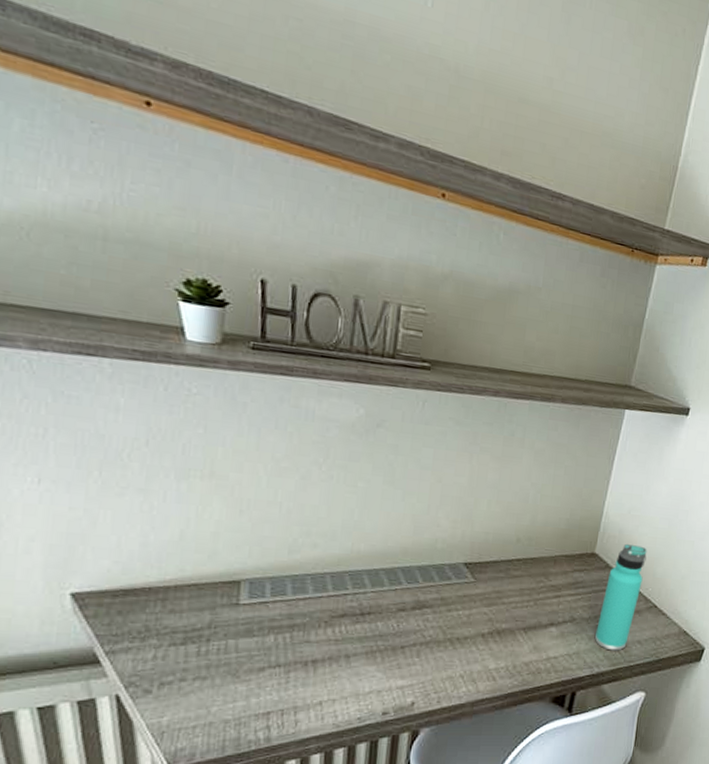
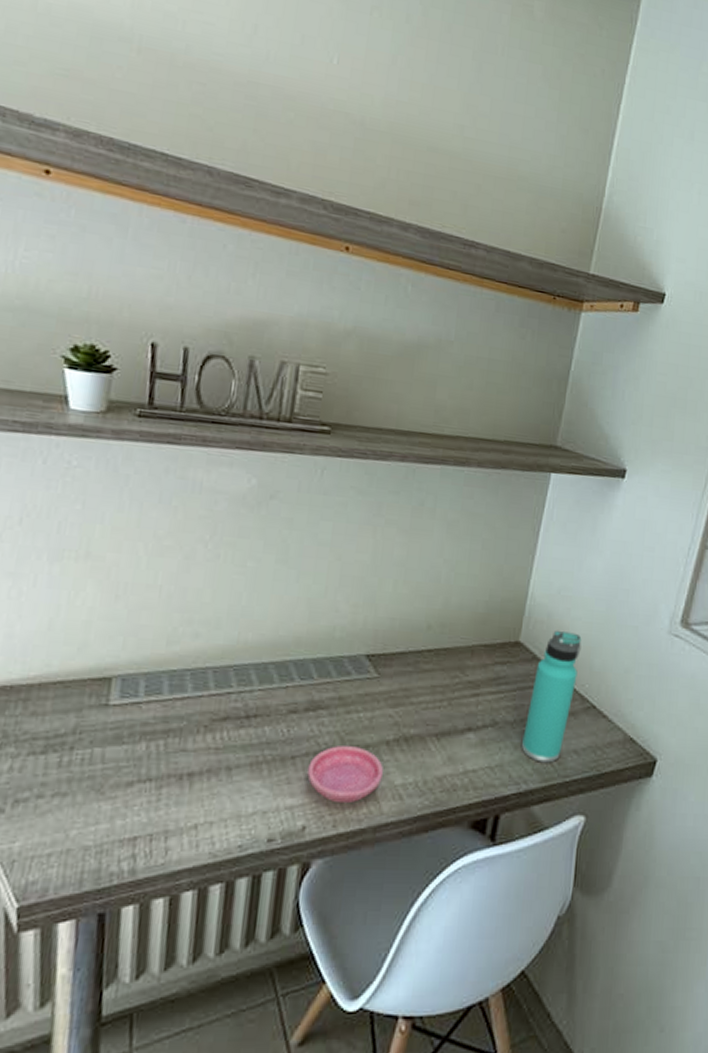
saucer: none [415,638,480,684] -> present [307,746,383,804]

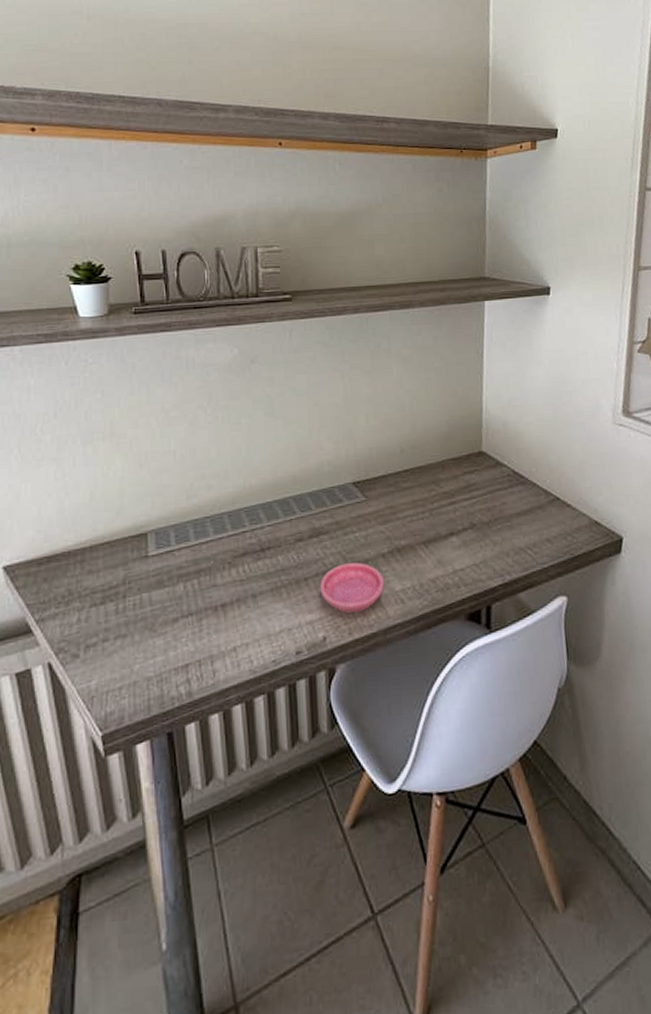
thermos bottle: present [522,630,582,763] -> none [499,436,539,554]

